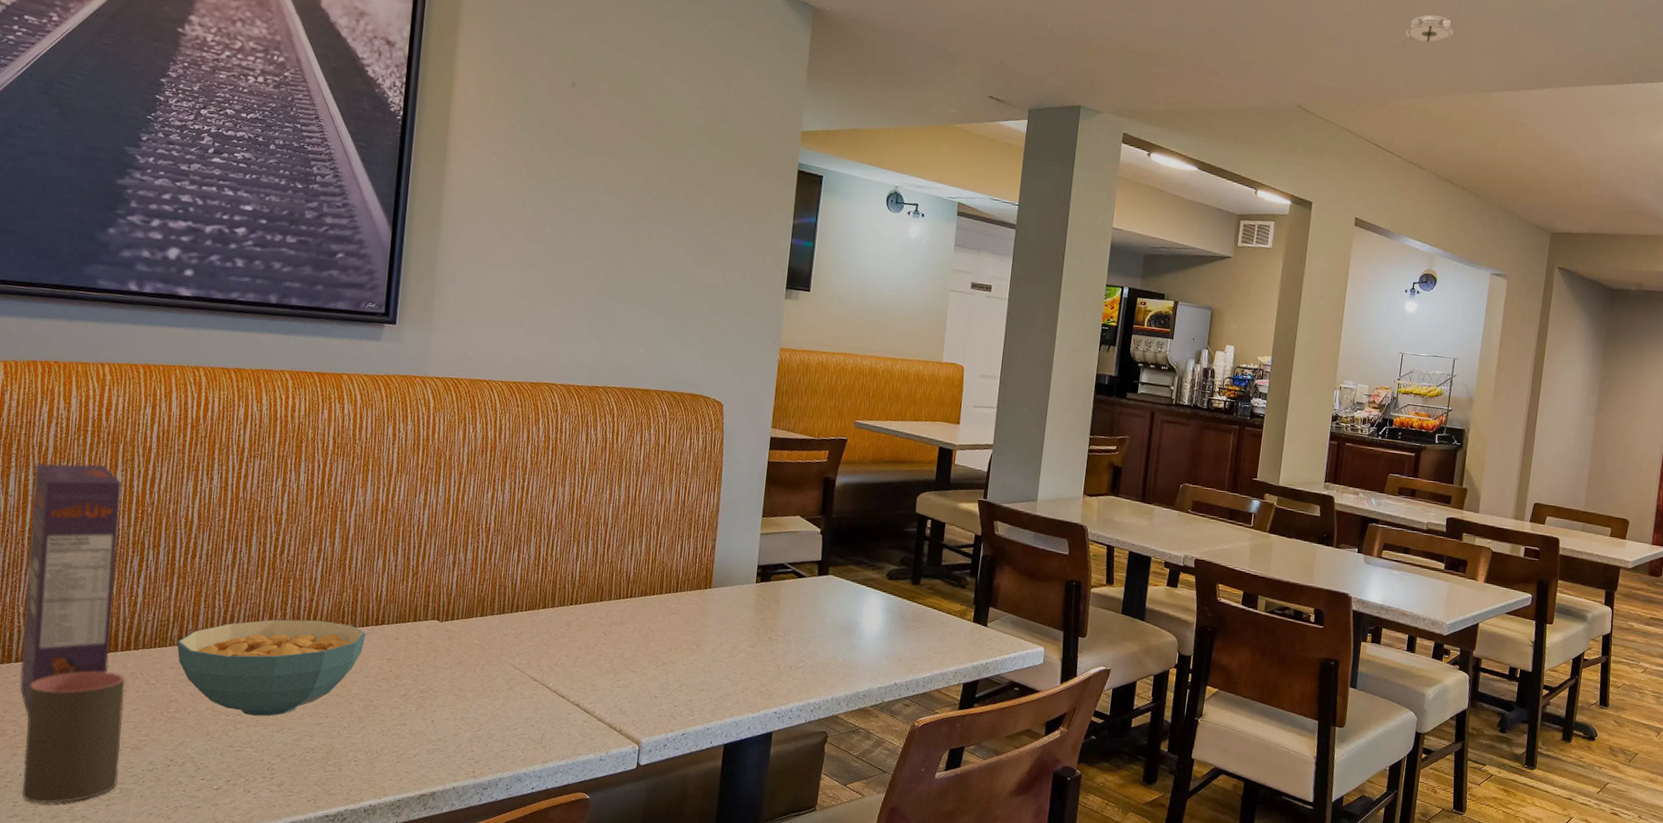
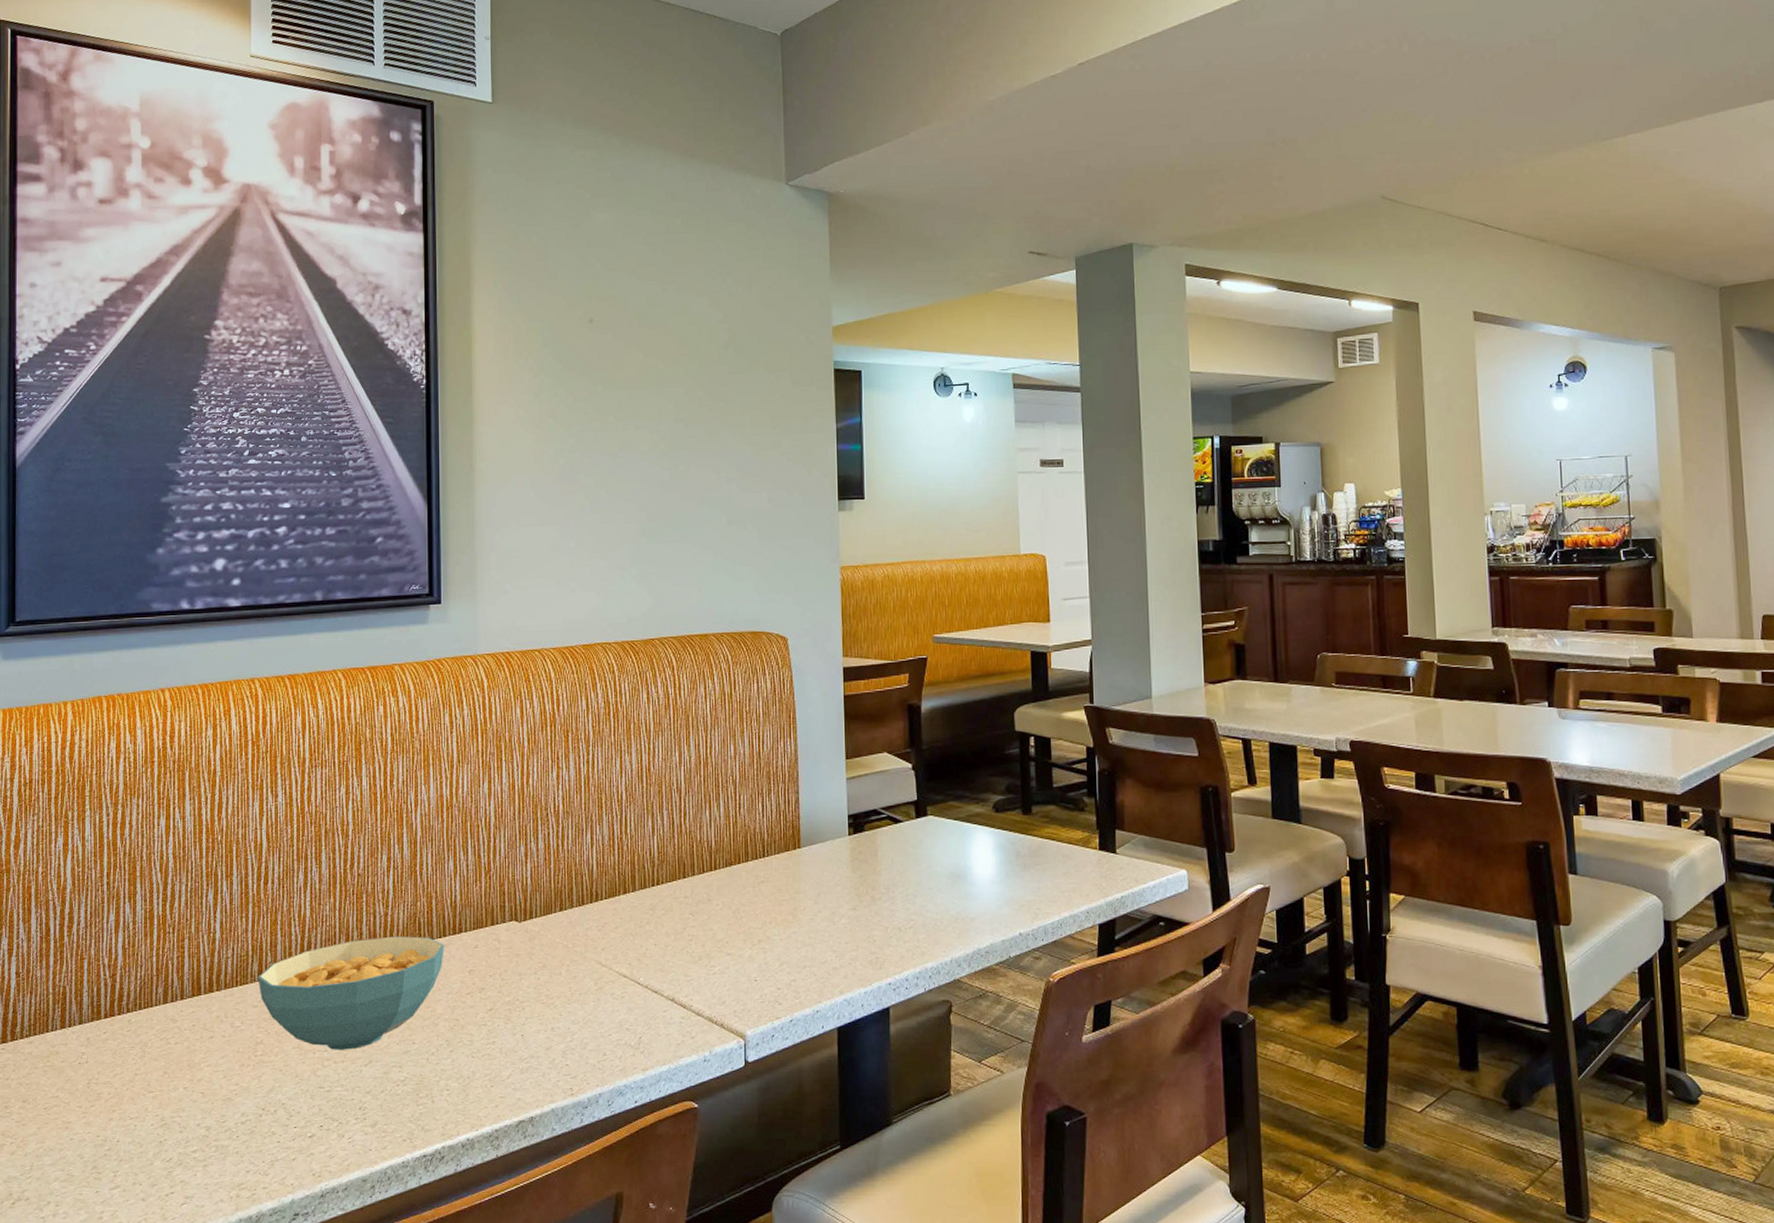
cereal box: present [20,463,121,716] -> none [108,795,193,1075]
cup: present [22,671,126,804] -> none [120,1019,212,1171]
smoke detector: present [1402,15,1454,42] -> none [1493,64,1553,103]

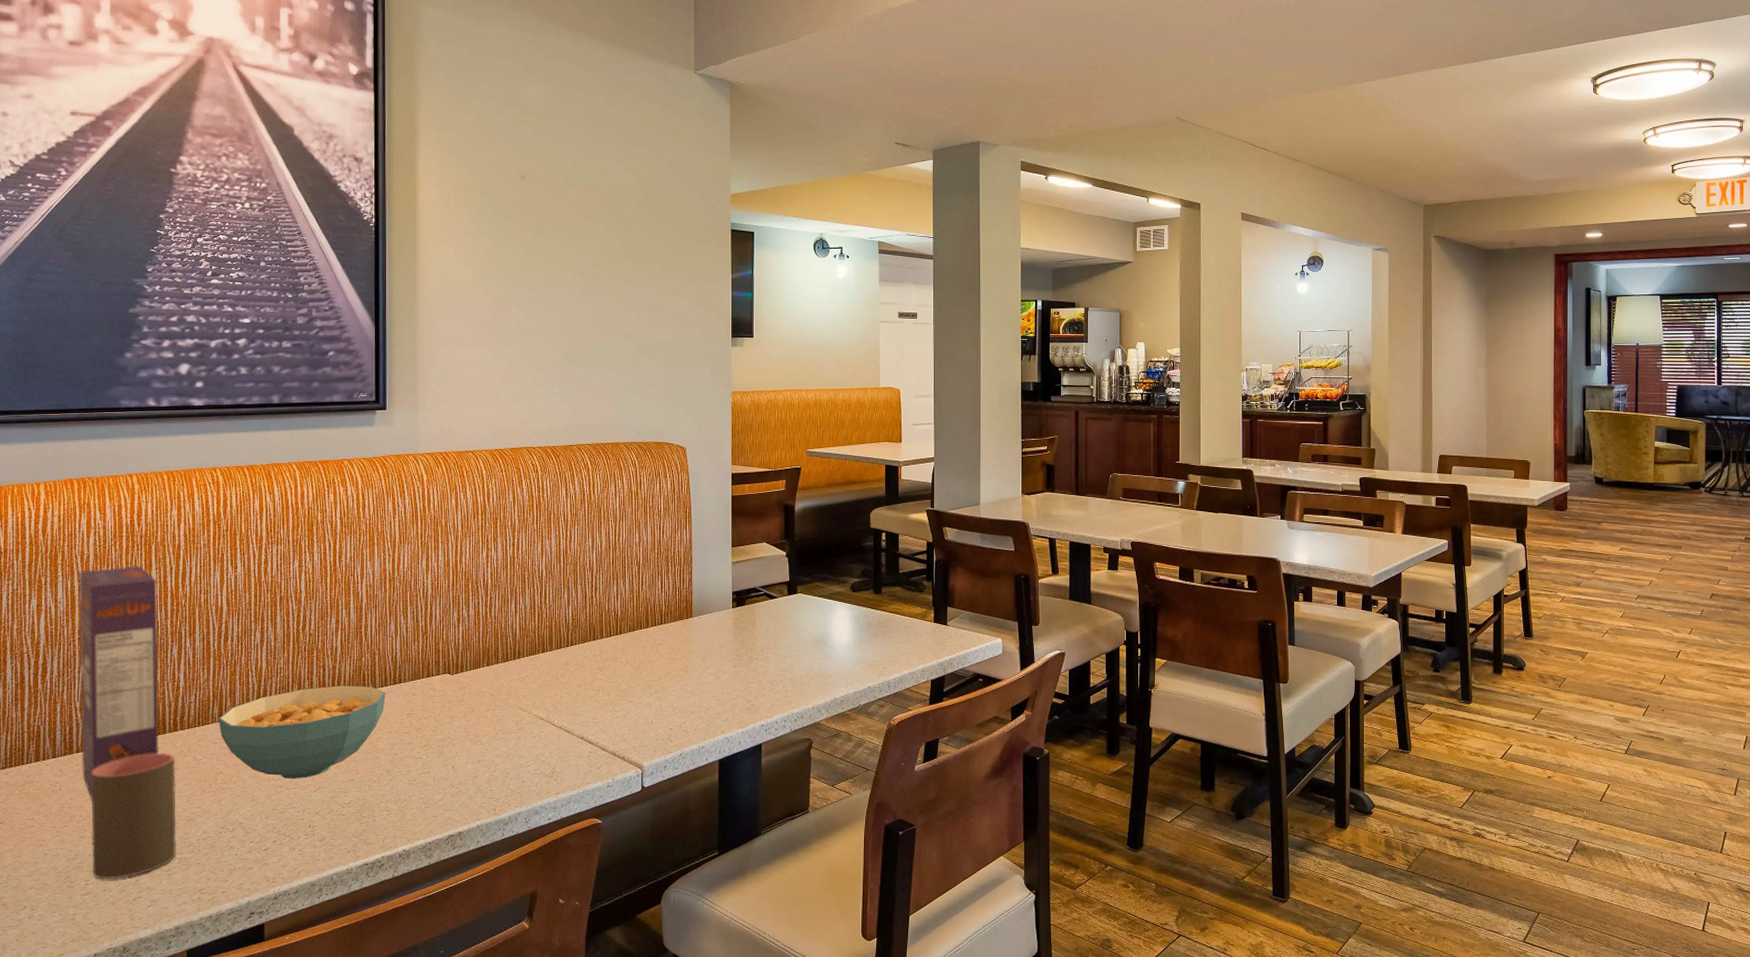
cereal box: none [108,795,193,1075] -> present [79,565,159,801]
cup: none [120,1019,212,1171] -> present [91,753,176,880]

